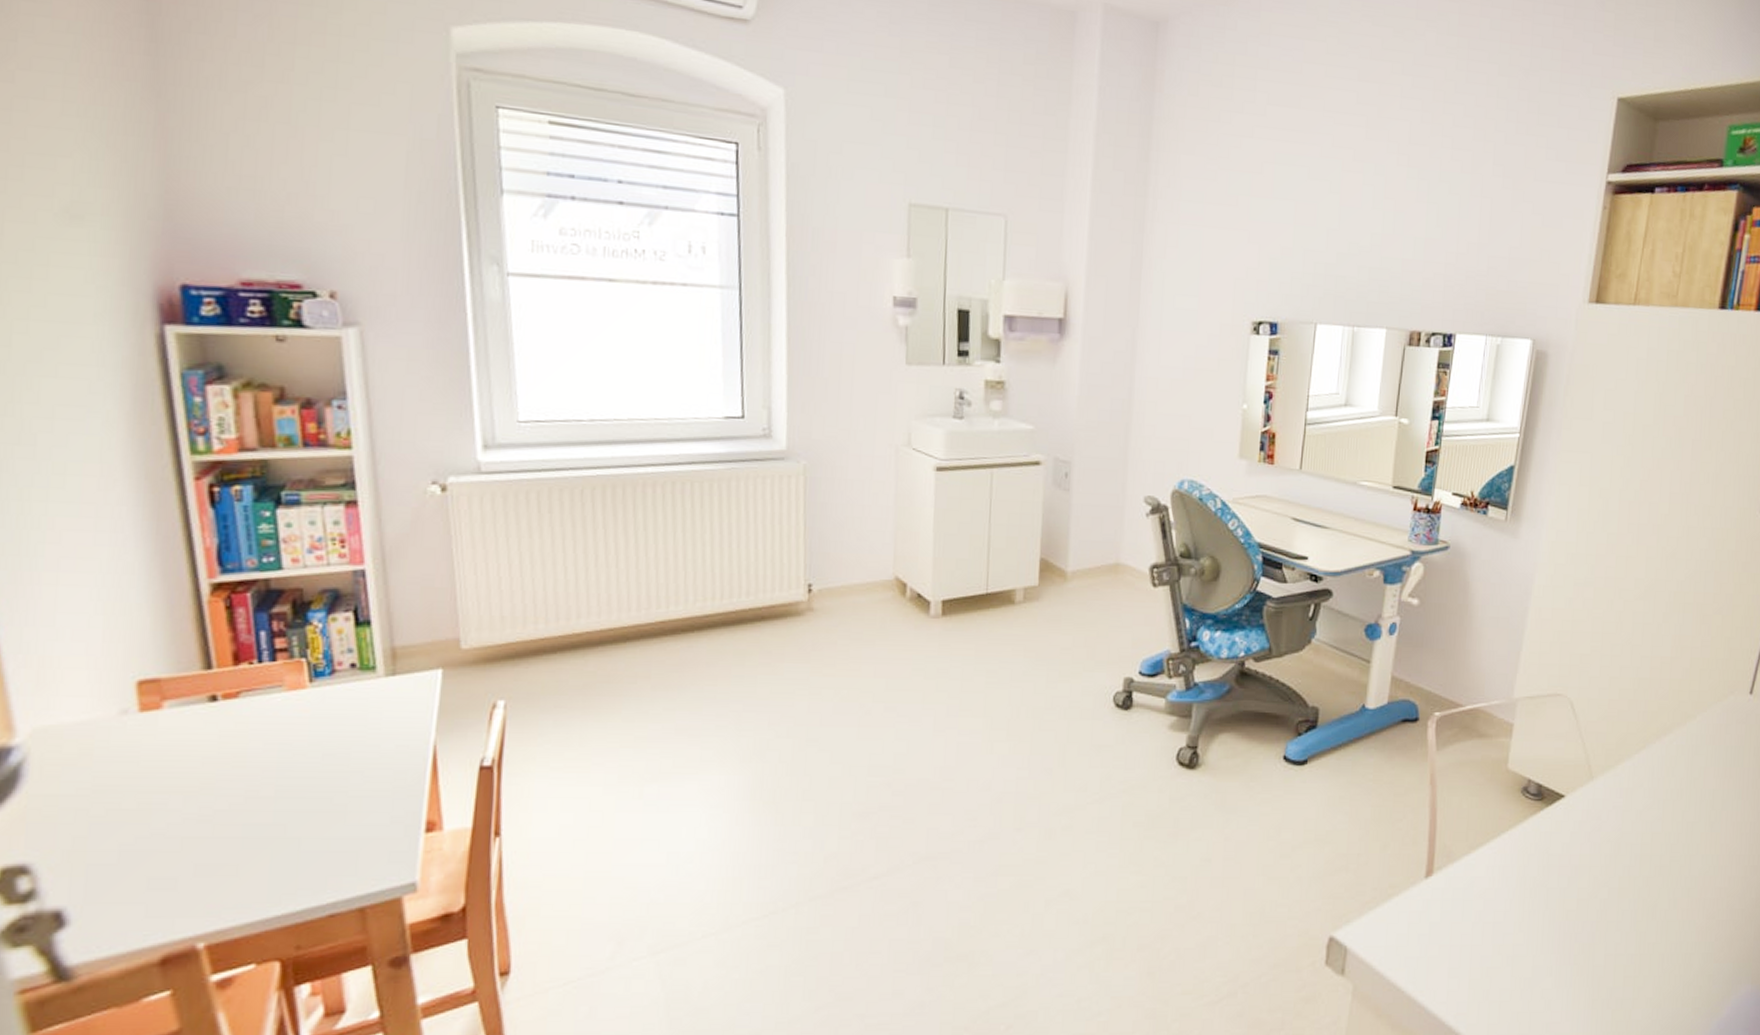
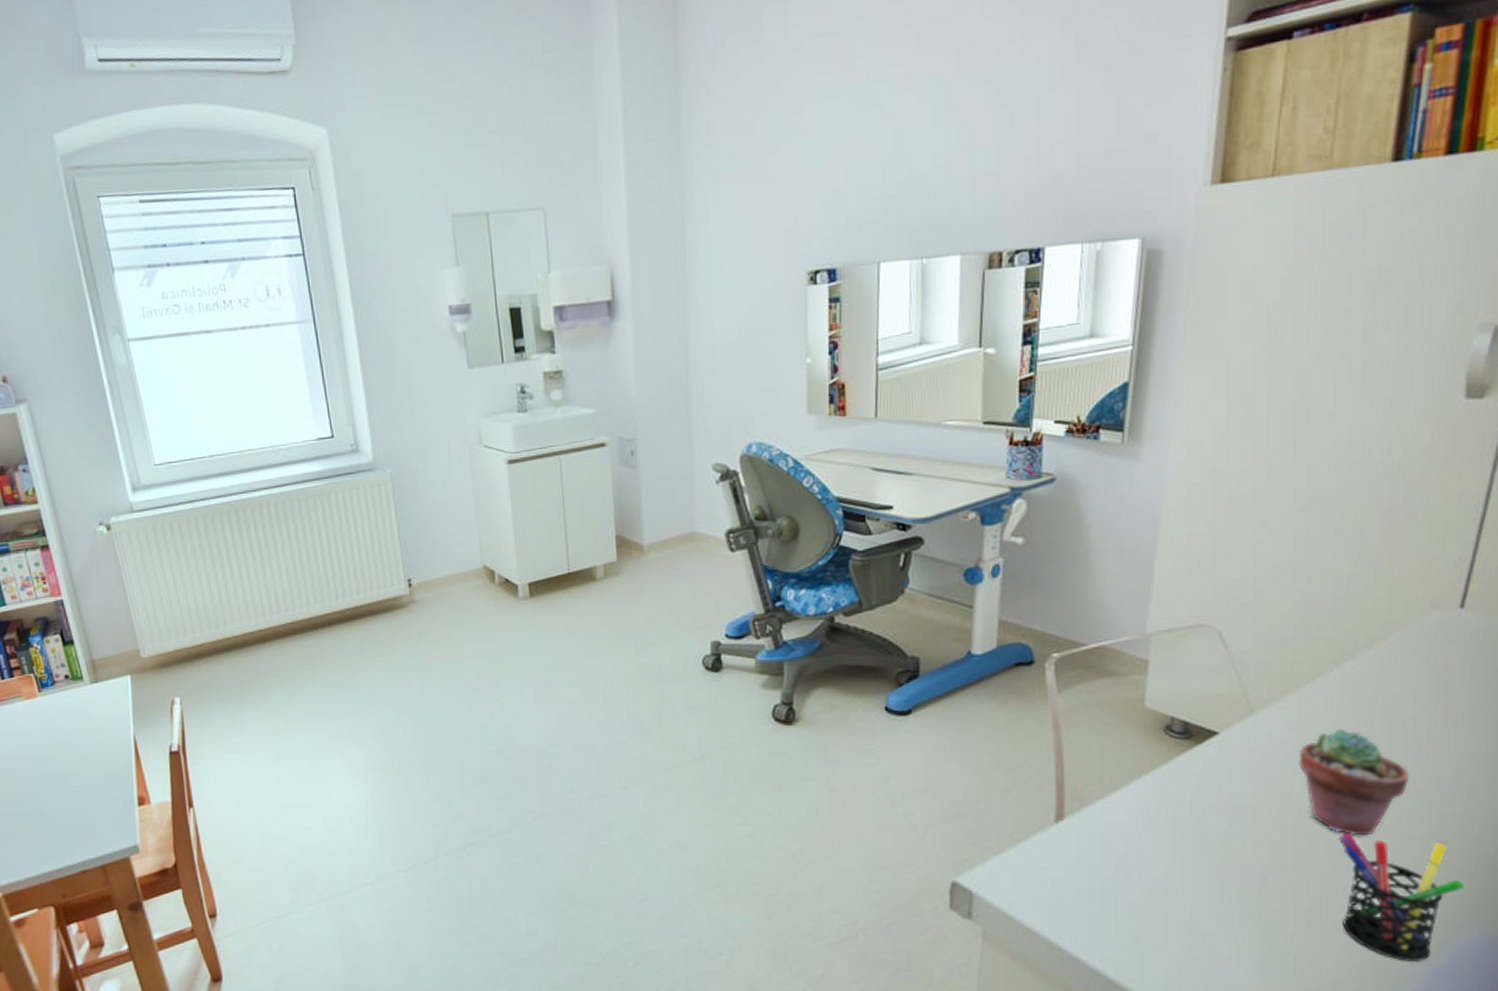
potted succulent: none [1625,796,1708,897] -> present [1298,728,1410,836]
pen holder: none [1651,893,1742,1015] -> present [1338,832,1464,963]

